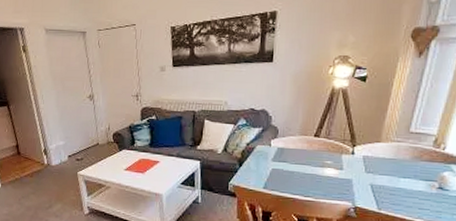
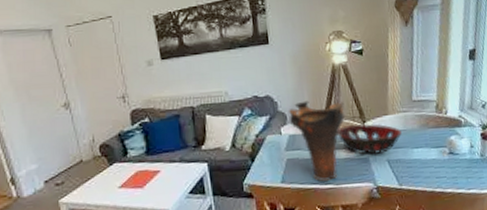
vase: none [280,118,337,194] -> present [288,100,345,181]
decorative bowl: none [326,147,391,177] -> present [338,124,402,155]

